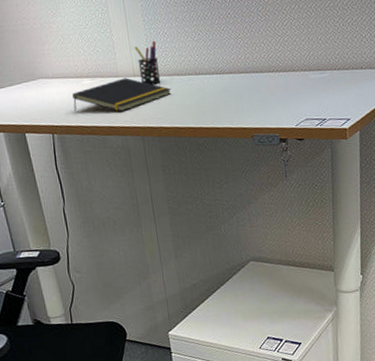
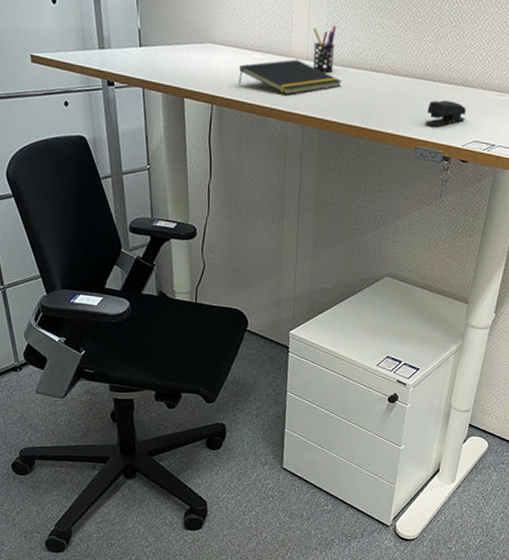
stapler: none [255,87,294,113] -> present [425,100,466,126]

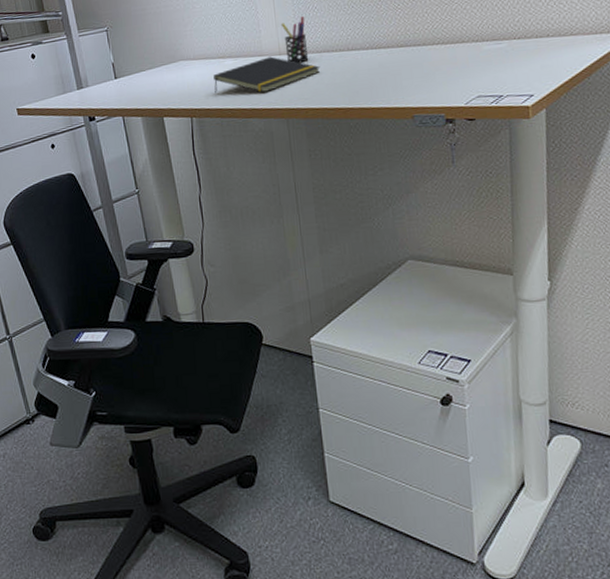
stapler: present [425,100,466,126] -> none [417,61,463,91]

